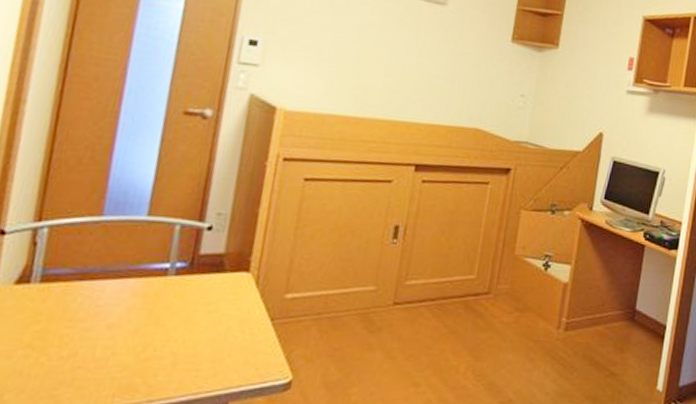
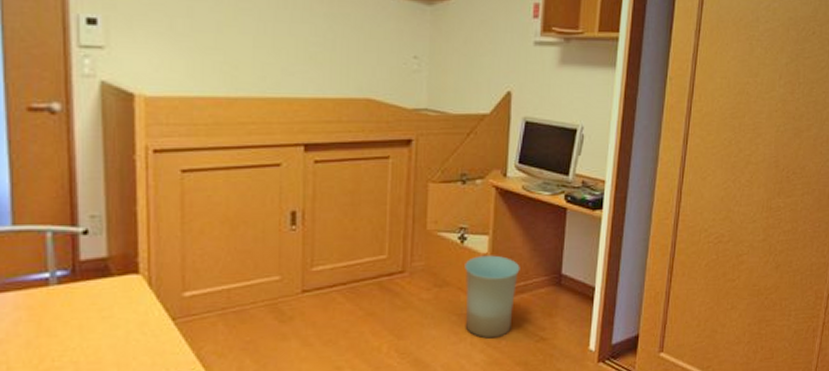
waste bin: none [540,284,598,369] -> present [465,255,520,339]

